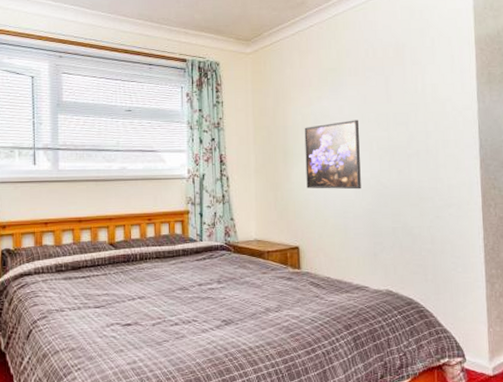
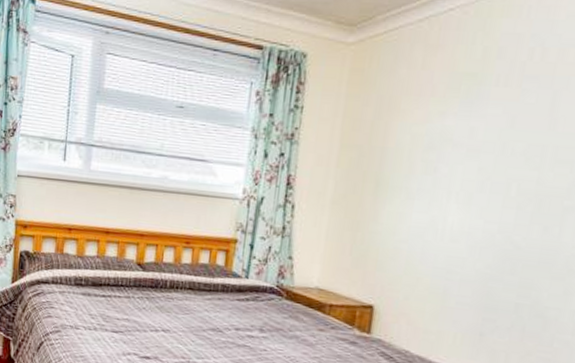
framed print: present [304,120,361,190] -> none [399,149,496,246]

